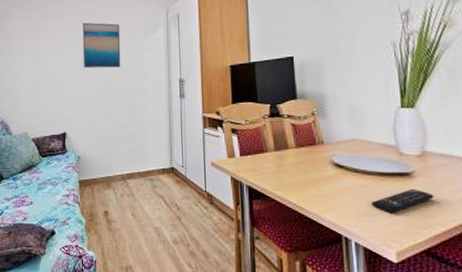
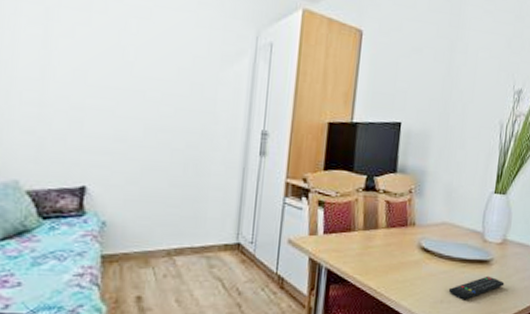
wall art: present [82,22,121,69] -> none [122,27,187,103]

